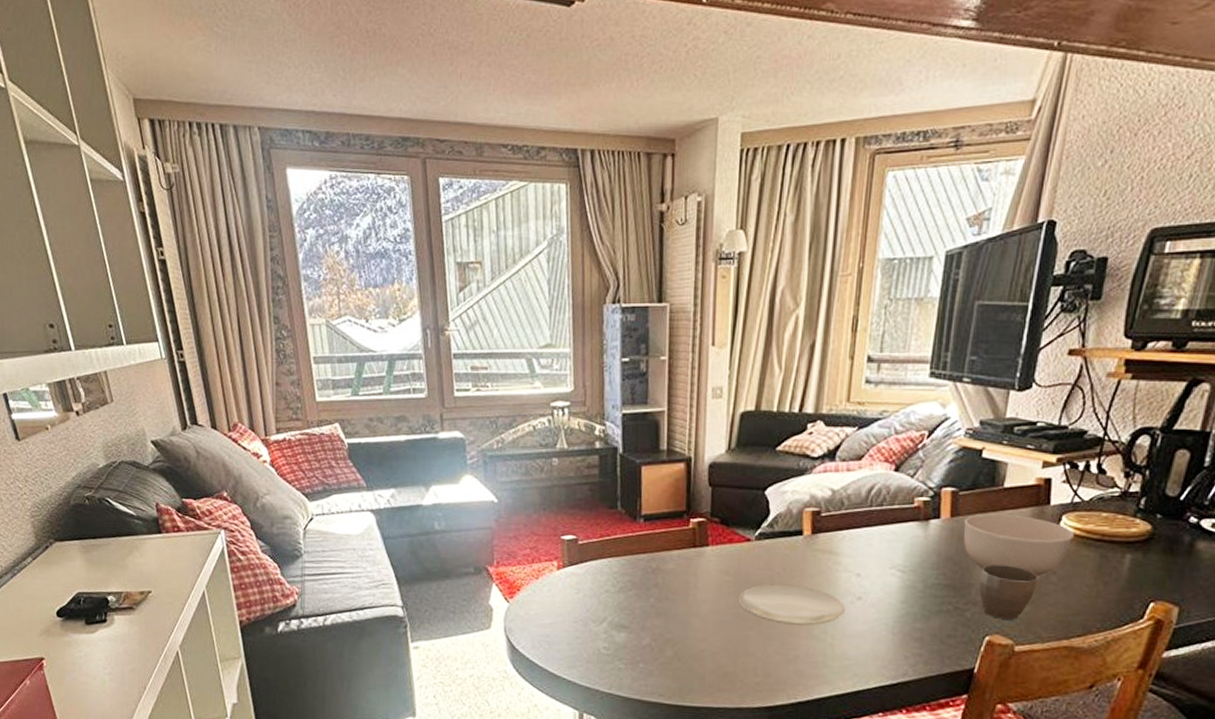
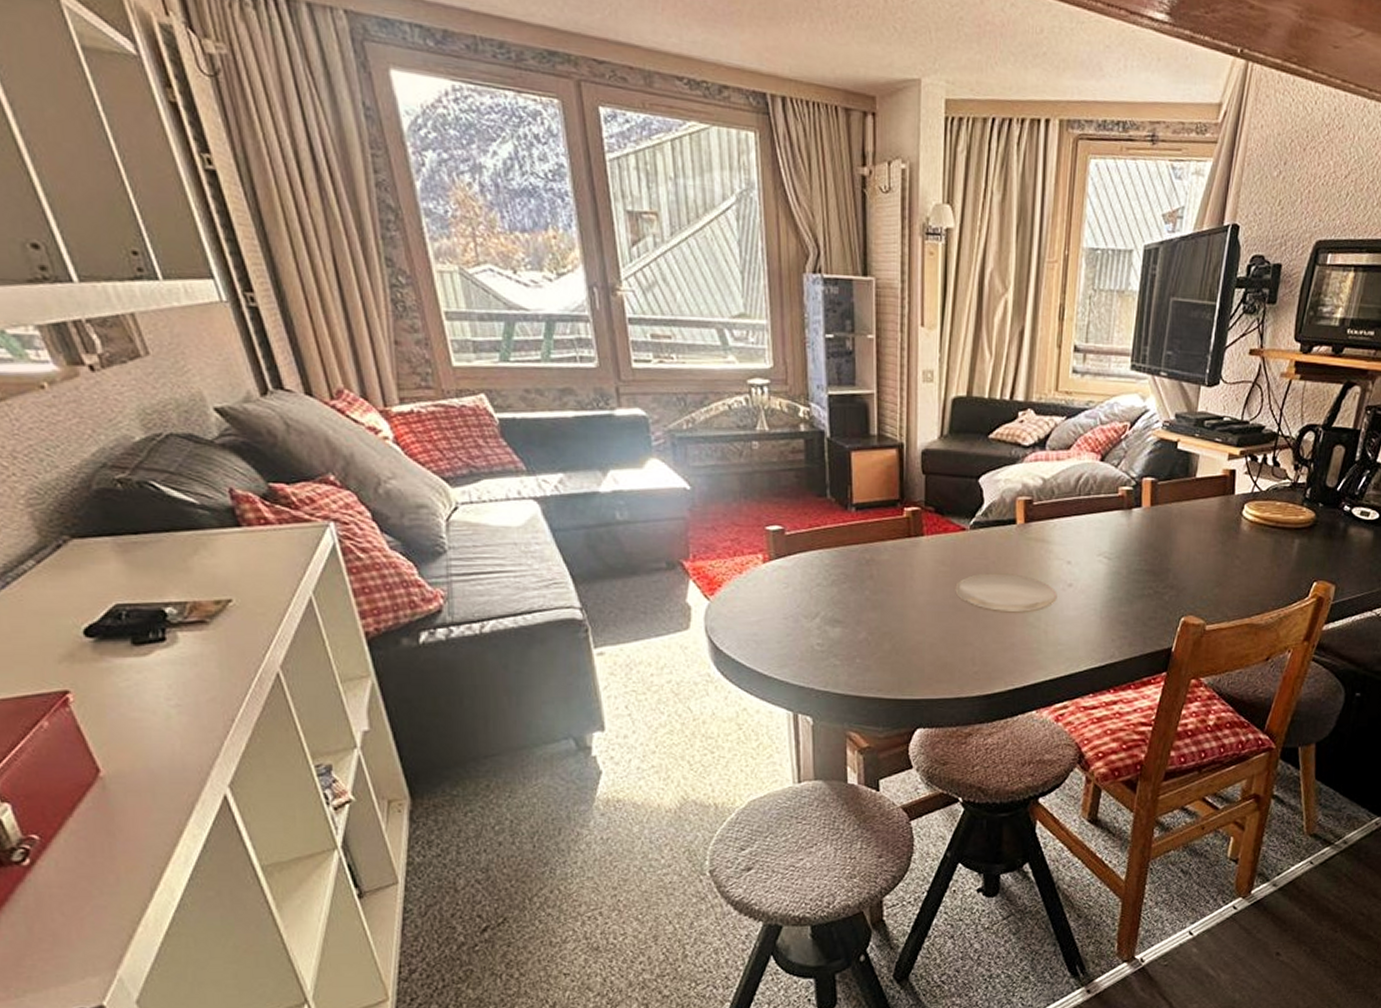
bowl: present [963,513,1074,577] -> none [1161,502,1254,561]
cup: present [979,564,1039,620] -> none [1175,550,1226,601]

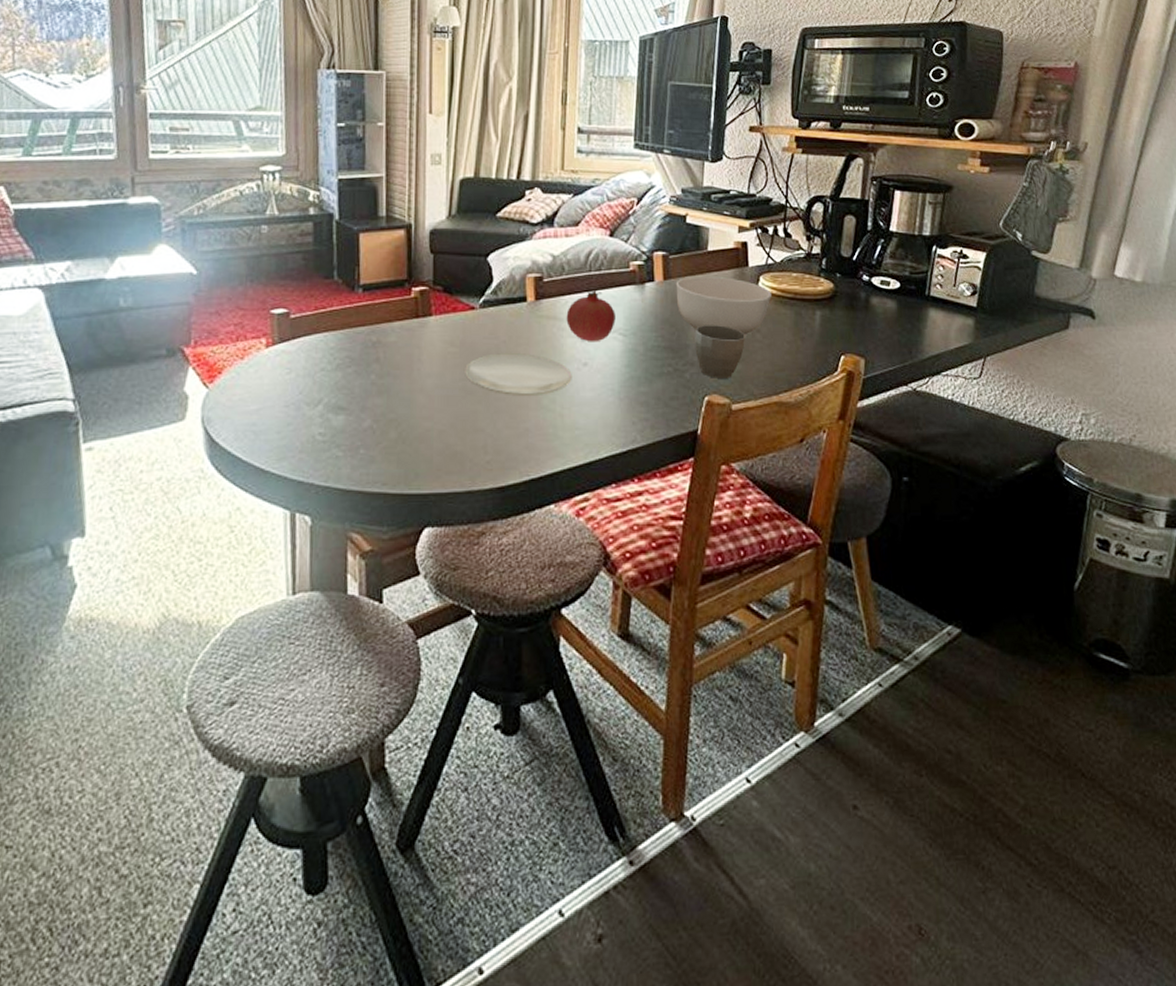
fruit: none [1054,514,1102,565] -> present [566,290,616,342]
bowl: none [1161,502,1254,561] -> present [676,275,772,335]
cup: none [1175,550,1226,601] -> present [694,325,746,378]

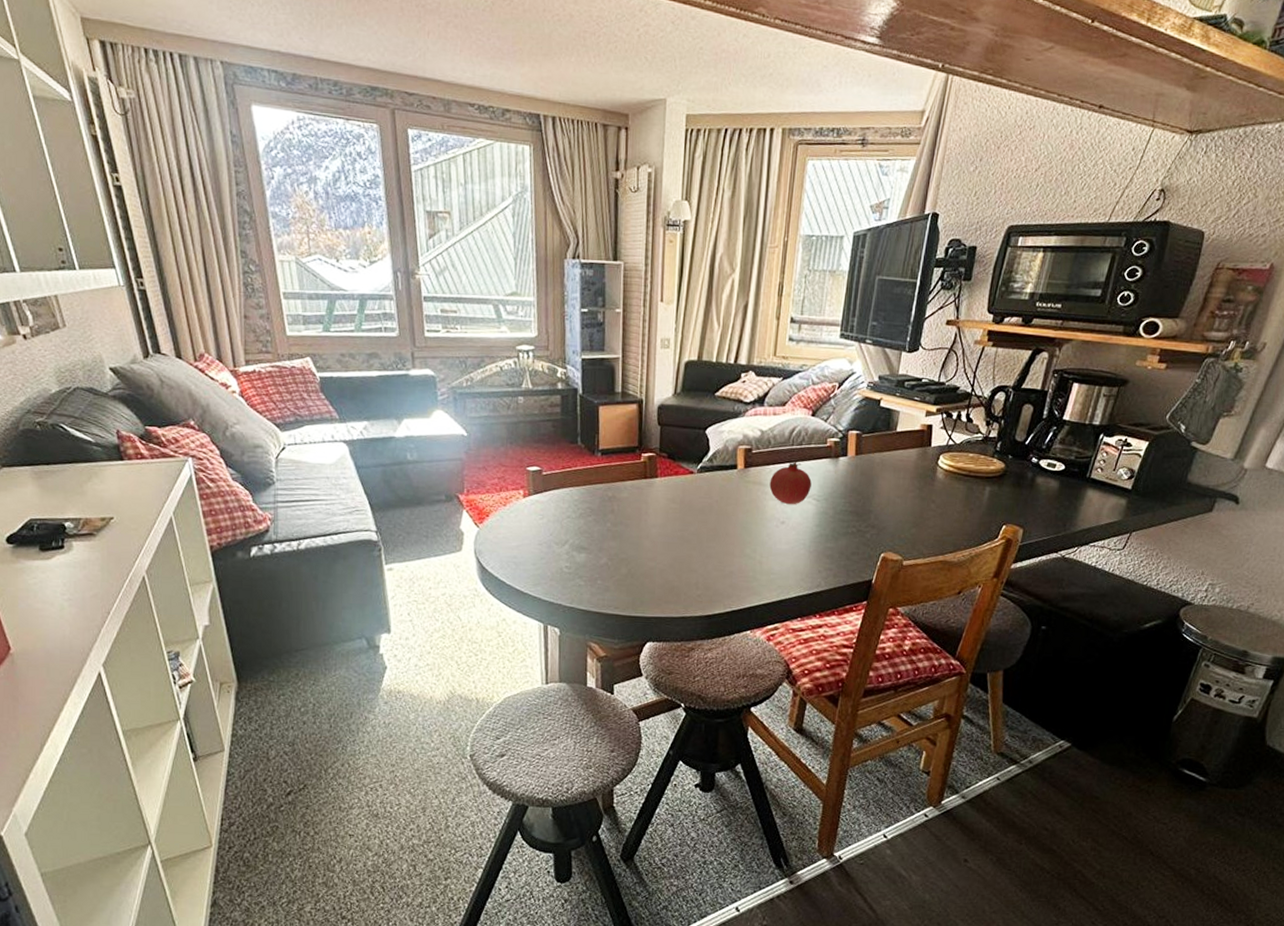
plate: present [465,353,572,395] -> none [683,510,771,546]
bowl: present [676,275,772,335] -> none [865,452,949,505]
cup: present [694,325,746,378] -> none [877,494,922,540]

